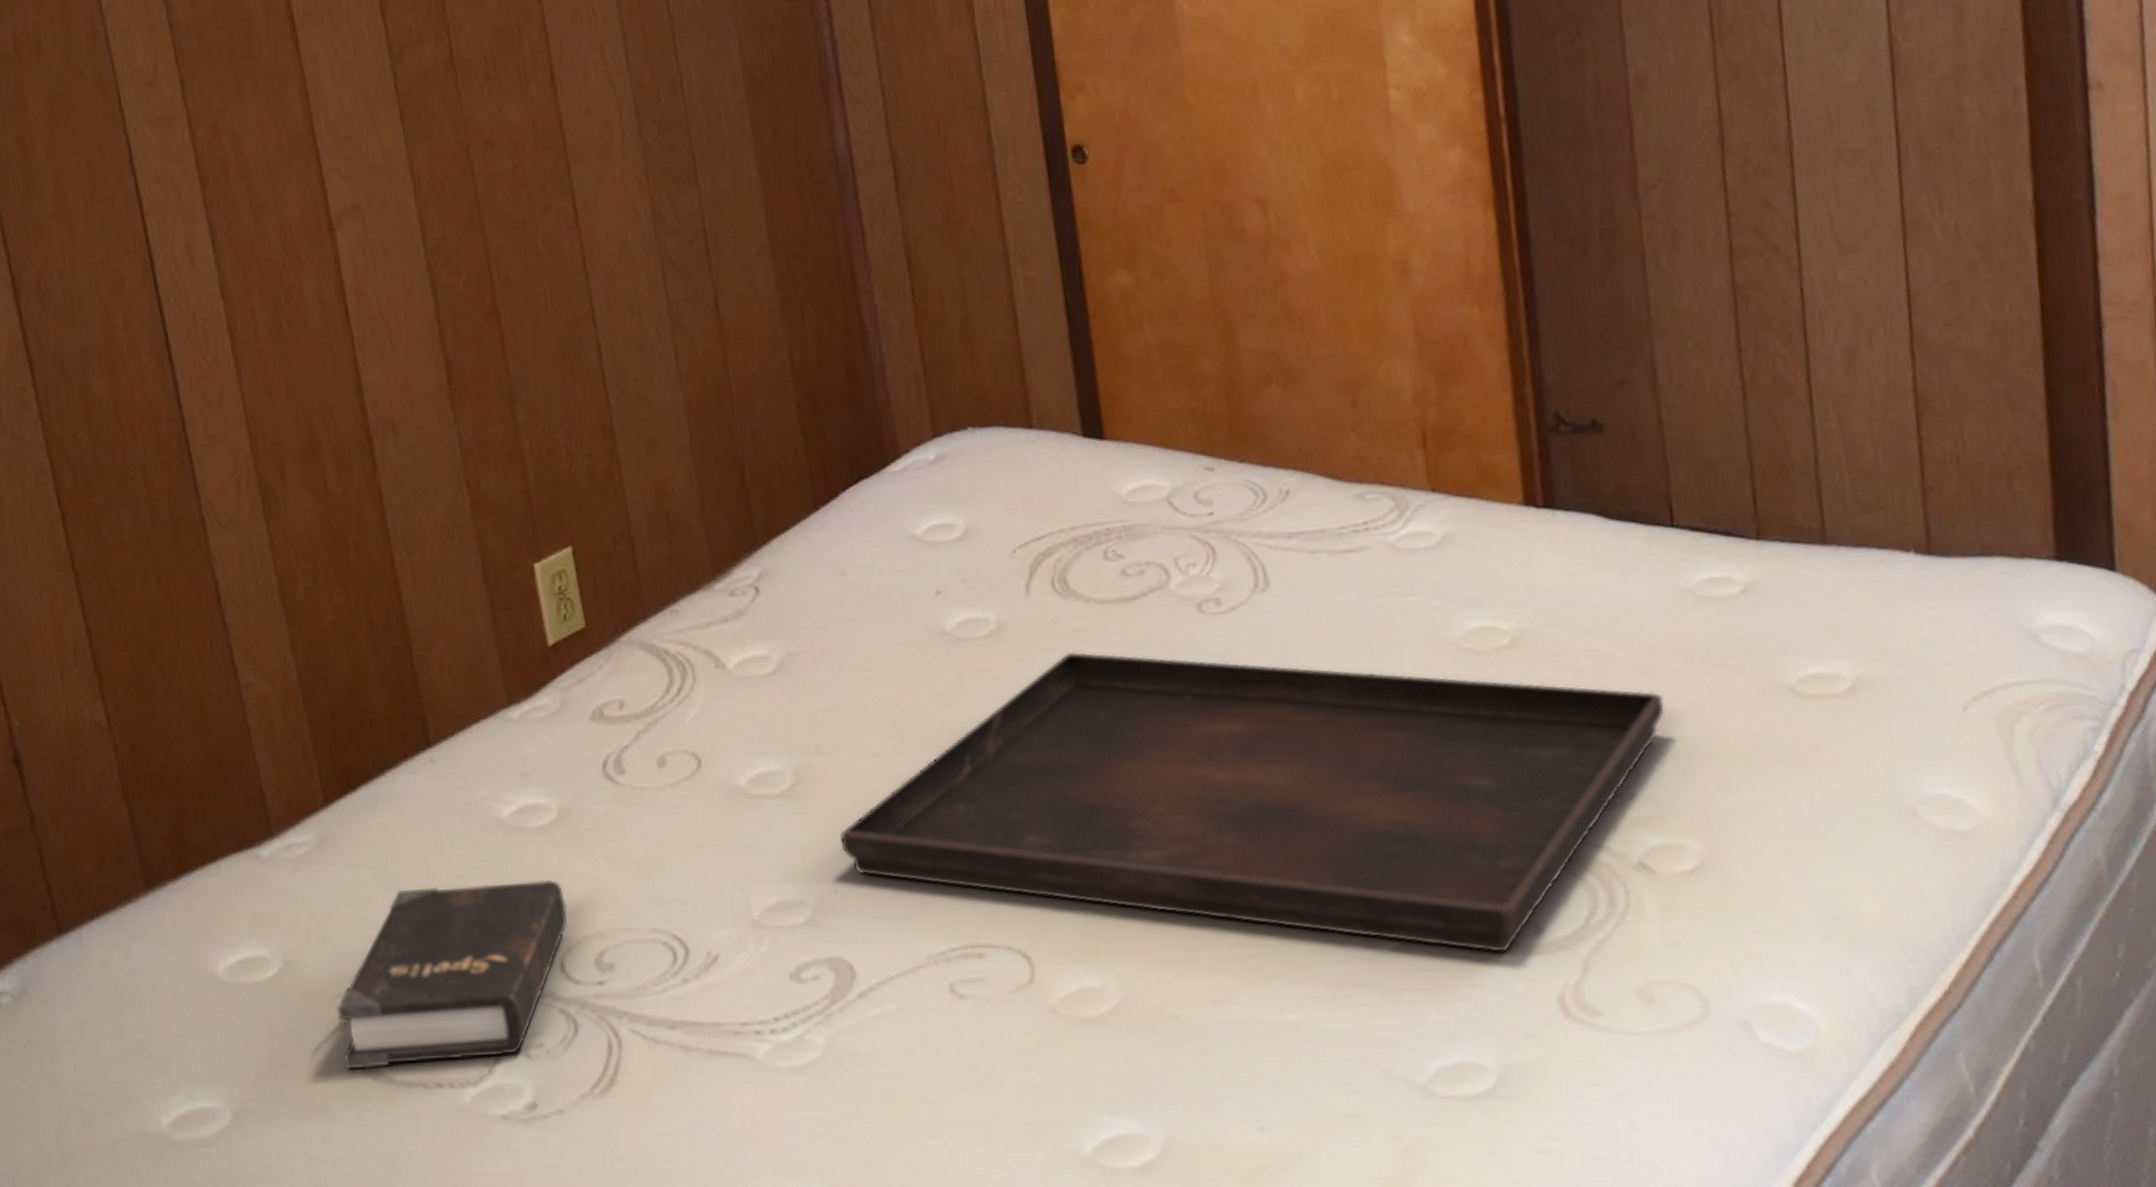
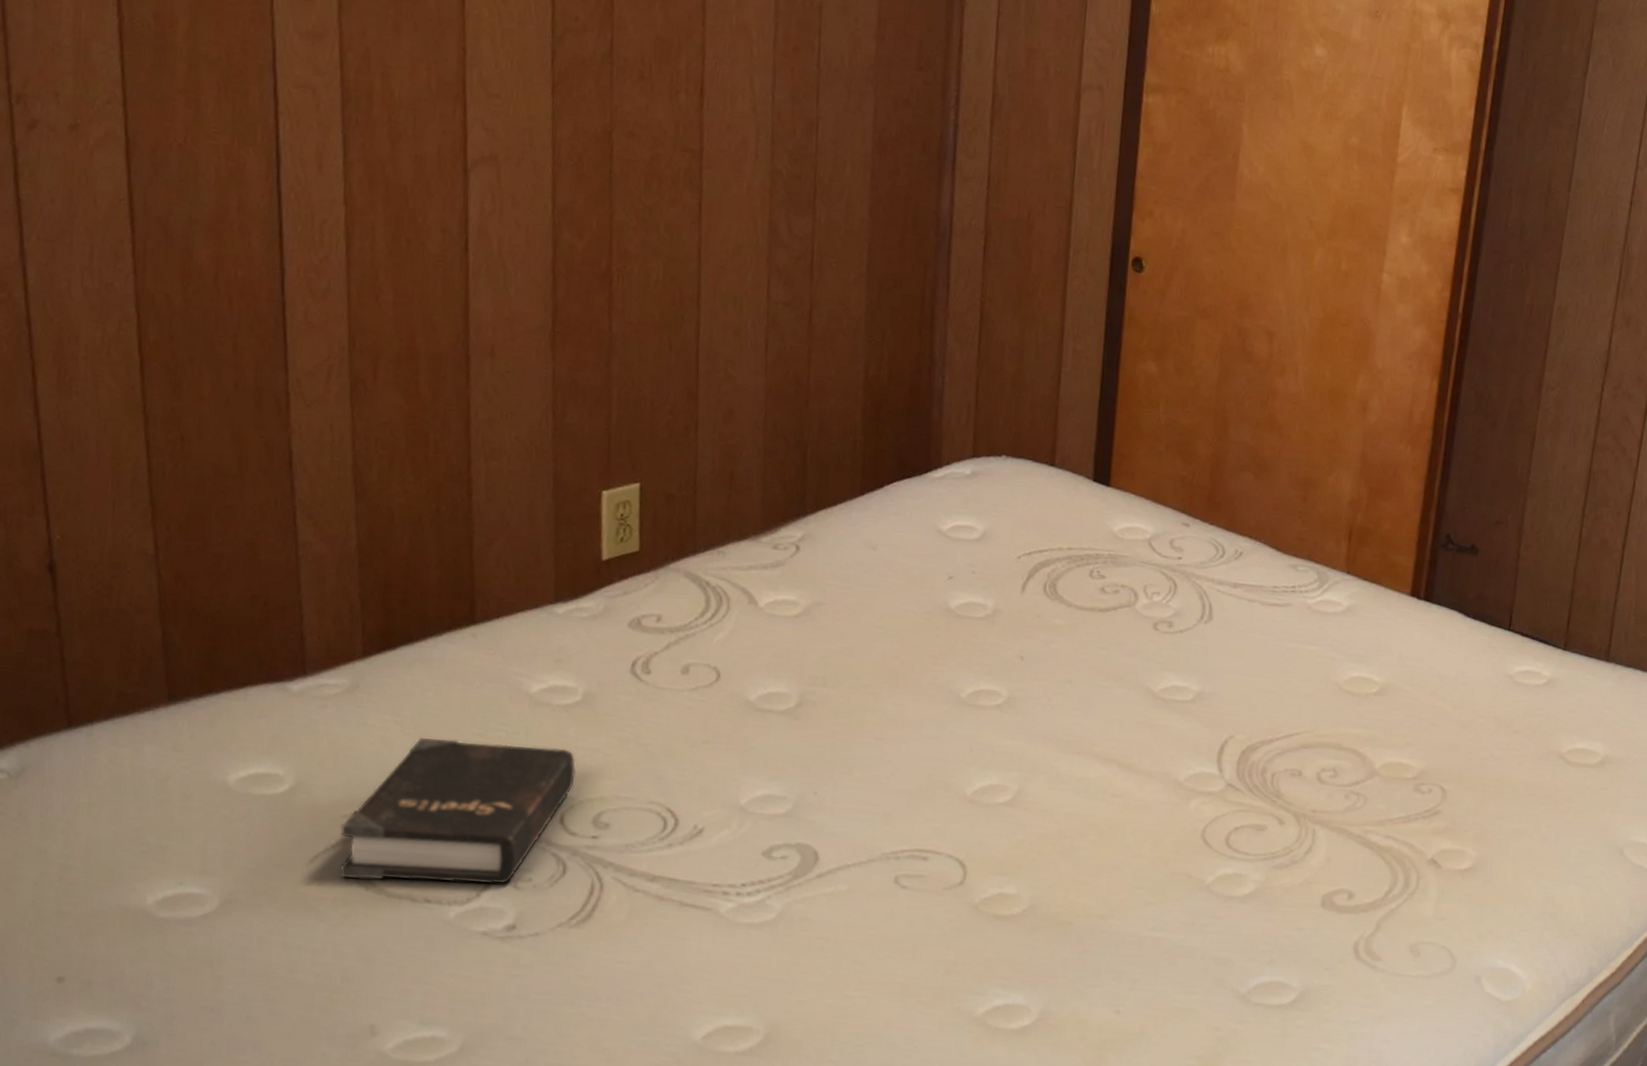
serving tray: present [840,651,1665,953] -> none [827,641,1475,908]

